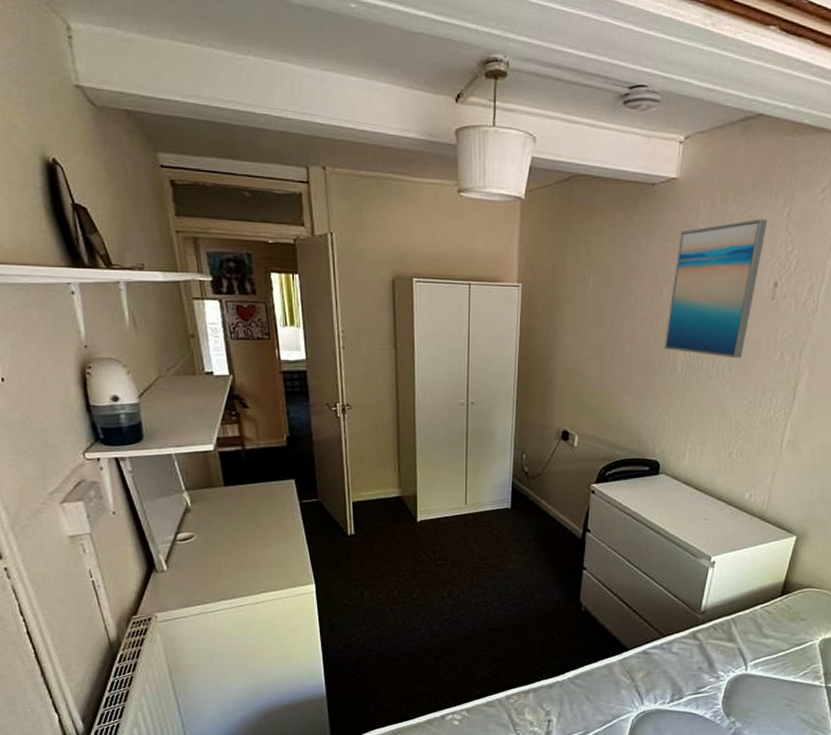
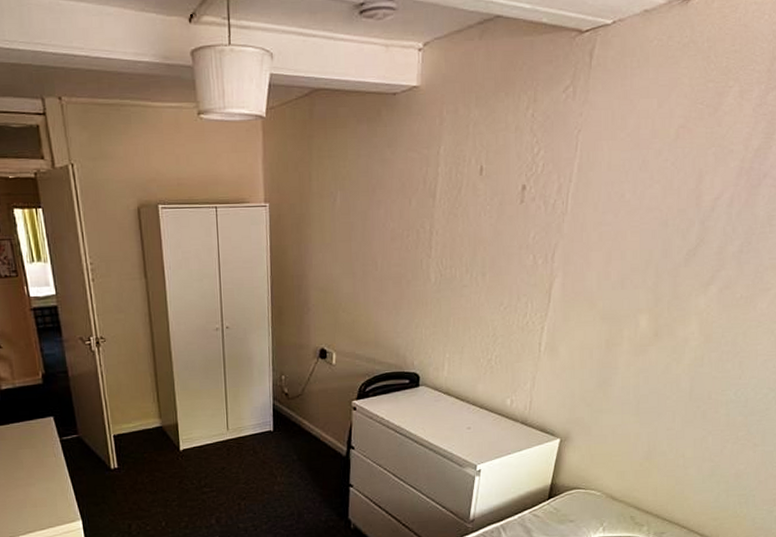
wall art: present [665,219,768,359] -> none [417,122,512,265]

